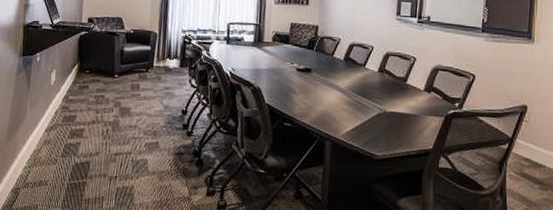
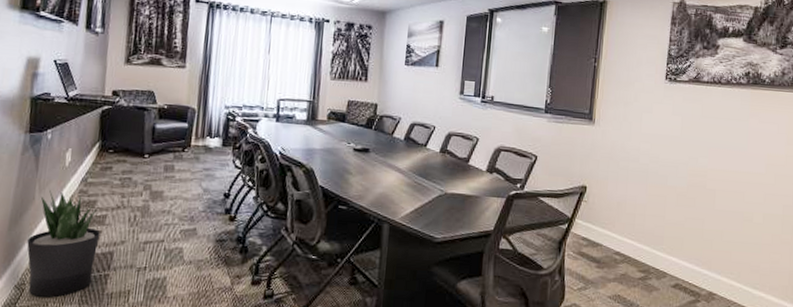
planter: none [21,104,79,201] -> present [27,187,100,297]

